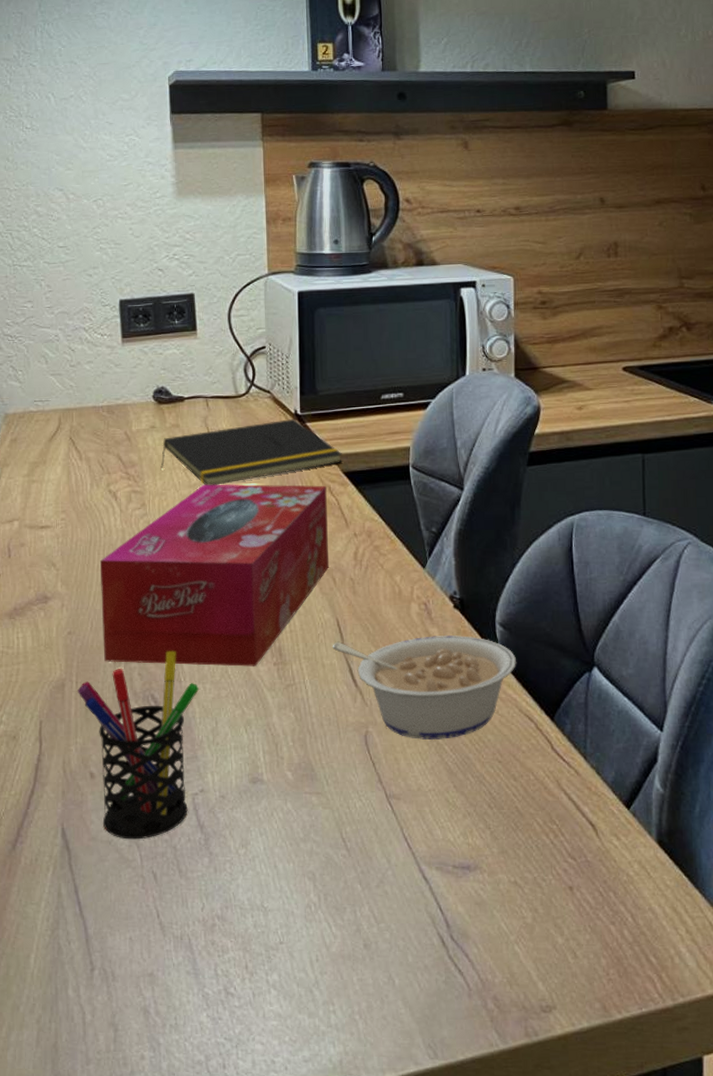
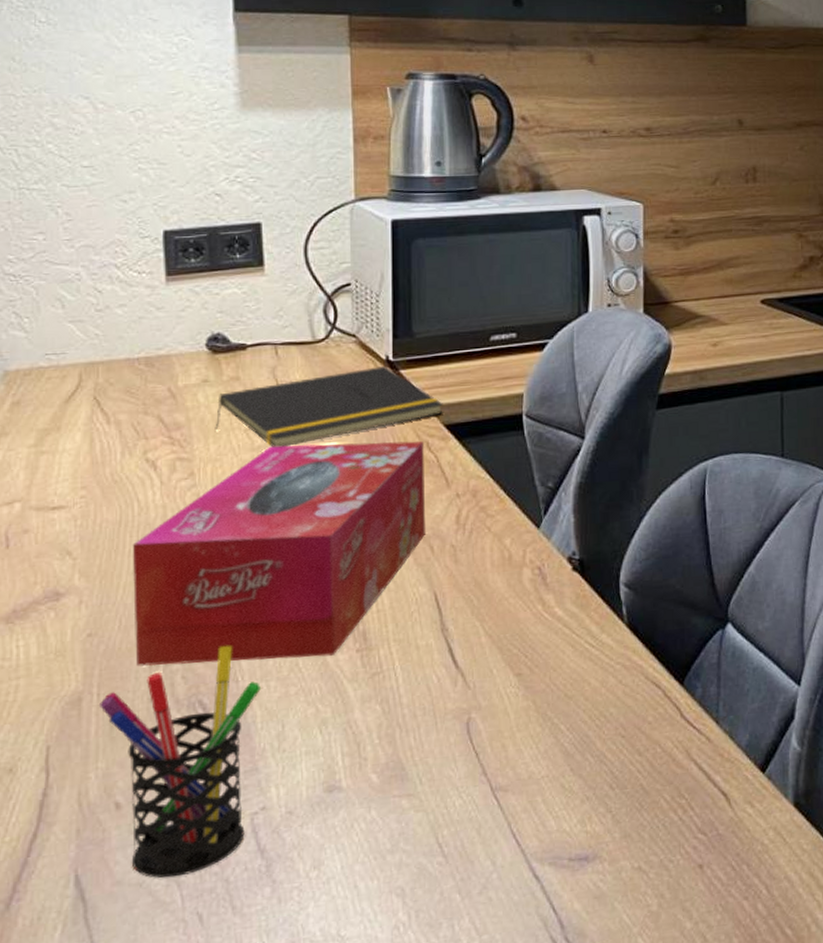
legume: present [332,635,517,741] -> none [428,600,643,721]

